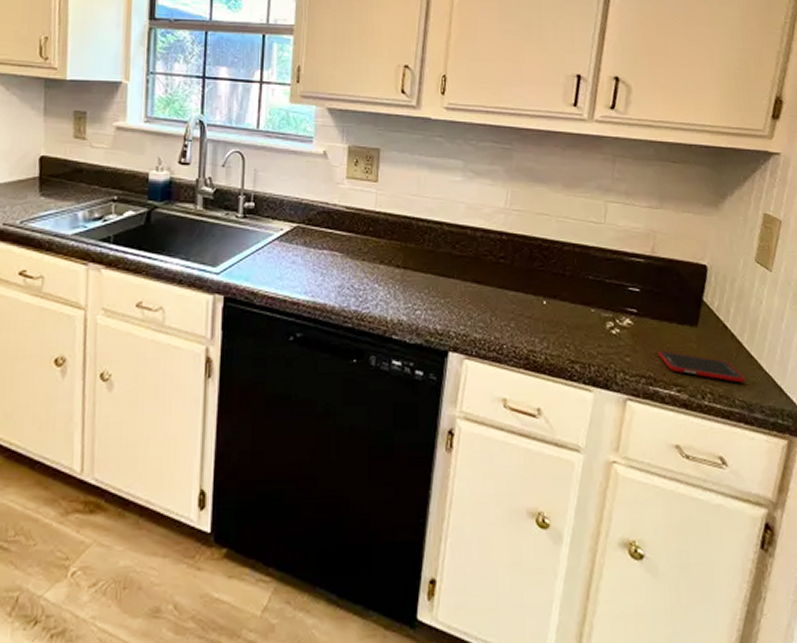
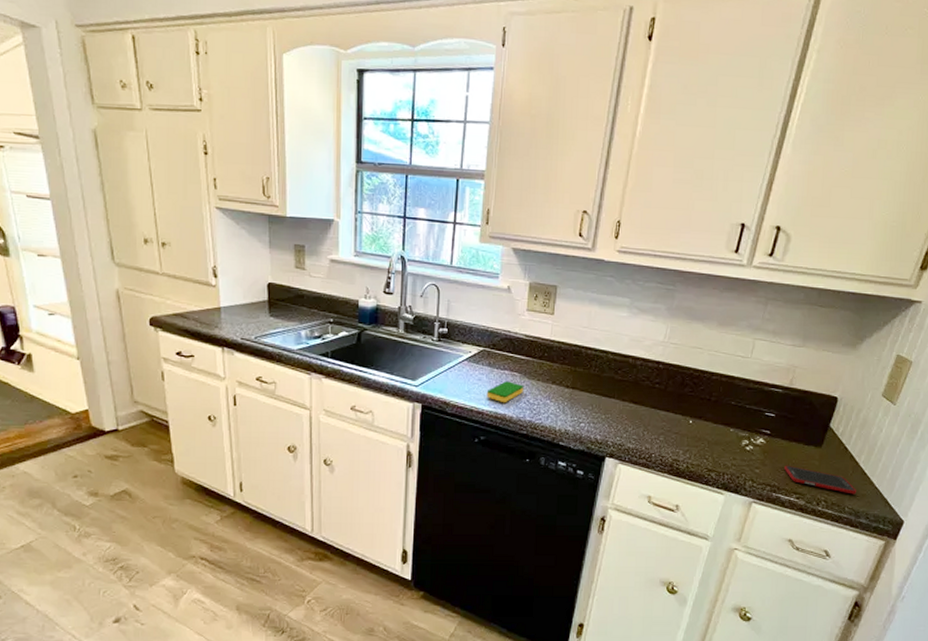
dish sponge: none [302,263,347,290] -> present [486,381,524,403]

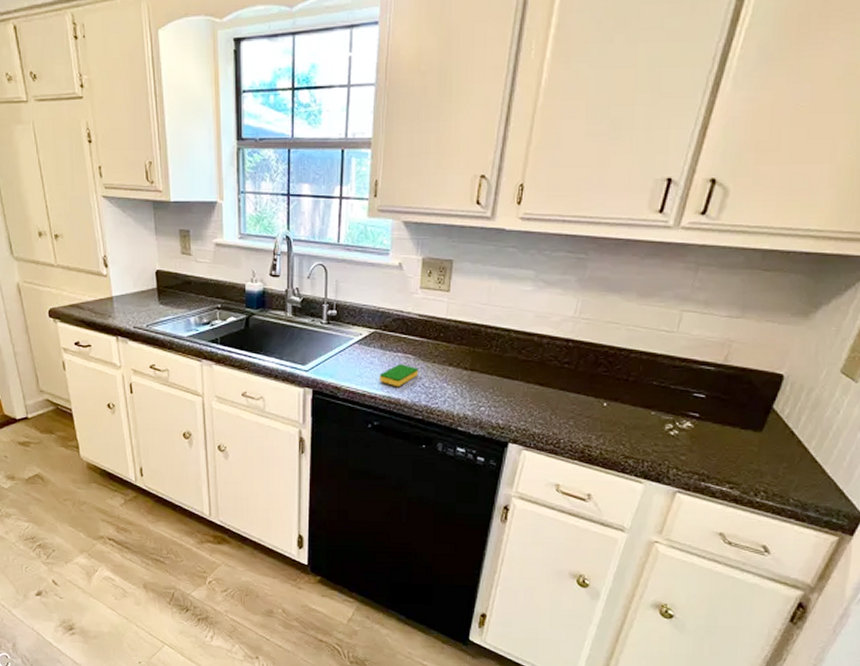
cell phone: present [784,465,857,495] -> none [716,451,805,485]

